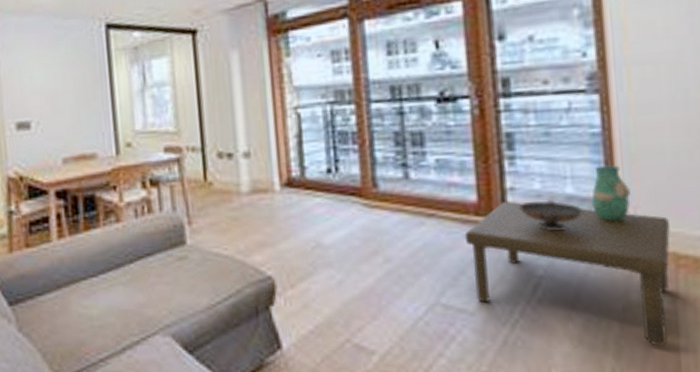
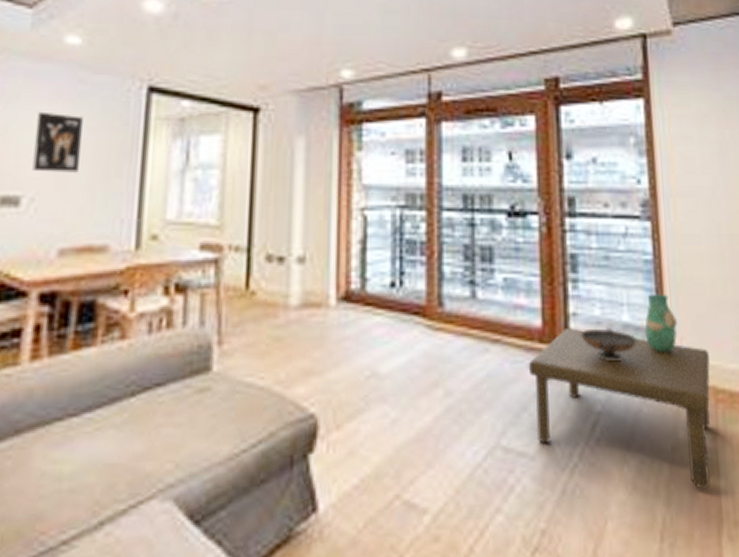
wall art: none [30,55,66,102] -> present [32,111,83,173]

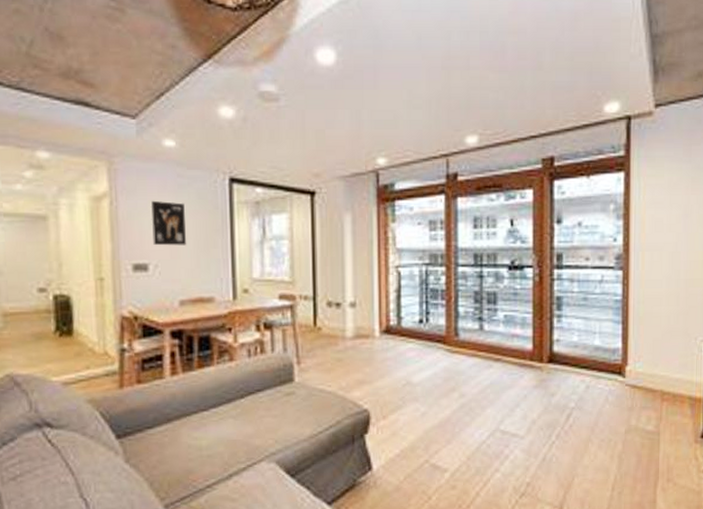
coffee table: present [528,328,710,490] -> none [521,350,660,459]
decorative bowl: present [581,328,638,362] -> none [562,350,606,374]
vase: present [644,294,678,353] -> none [611,325,637,367]

